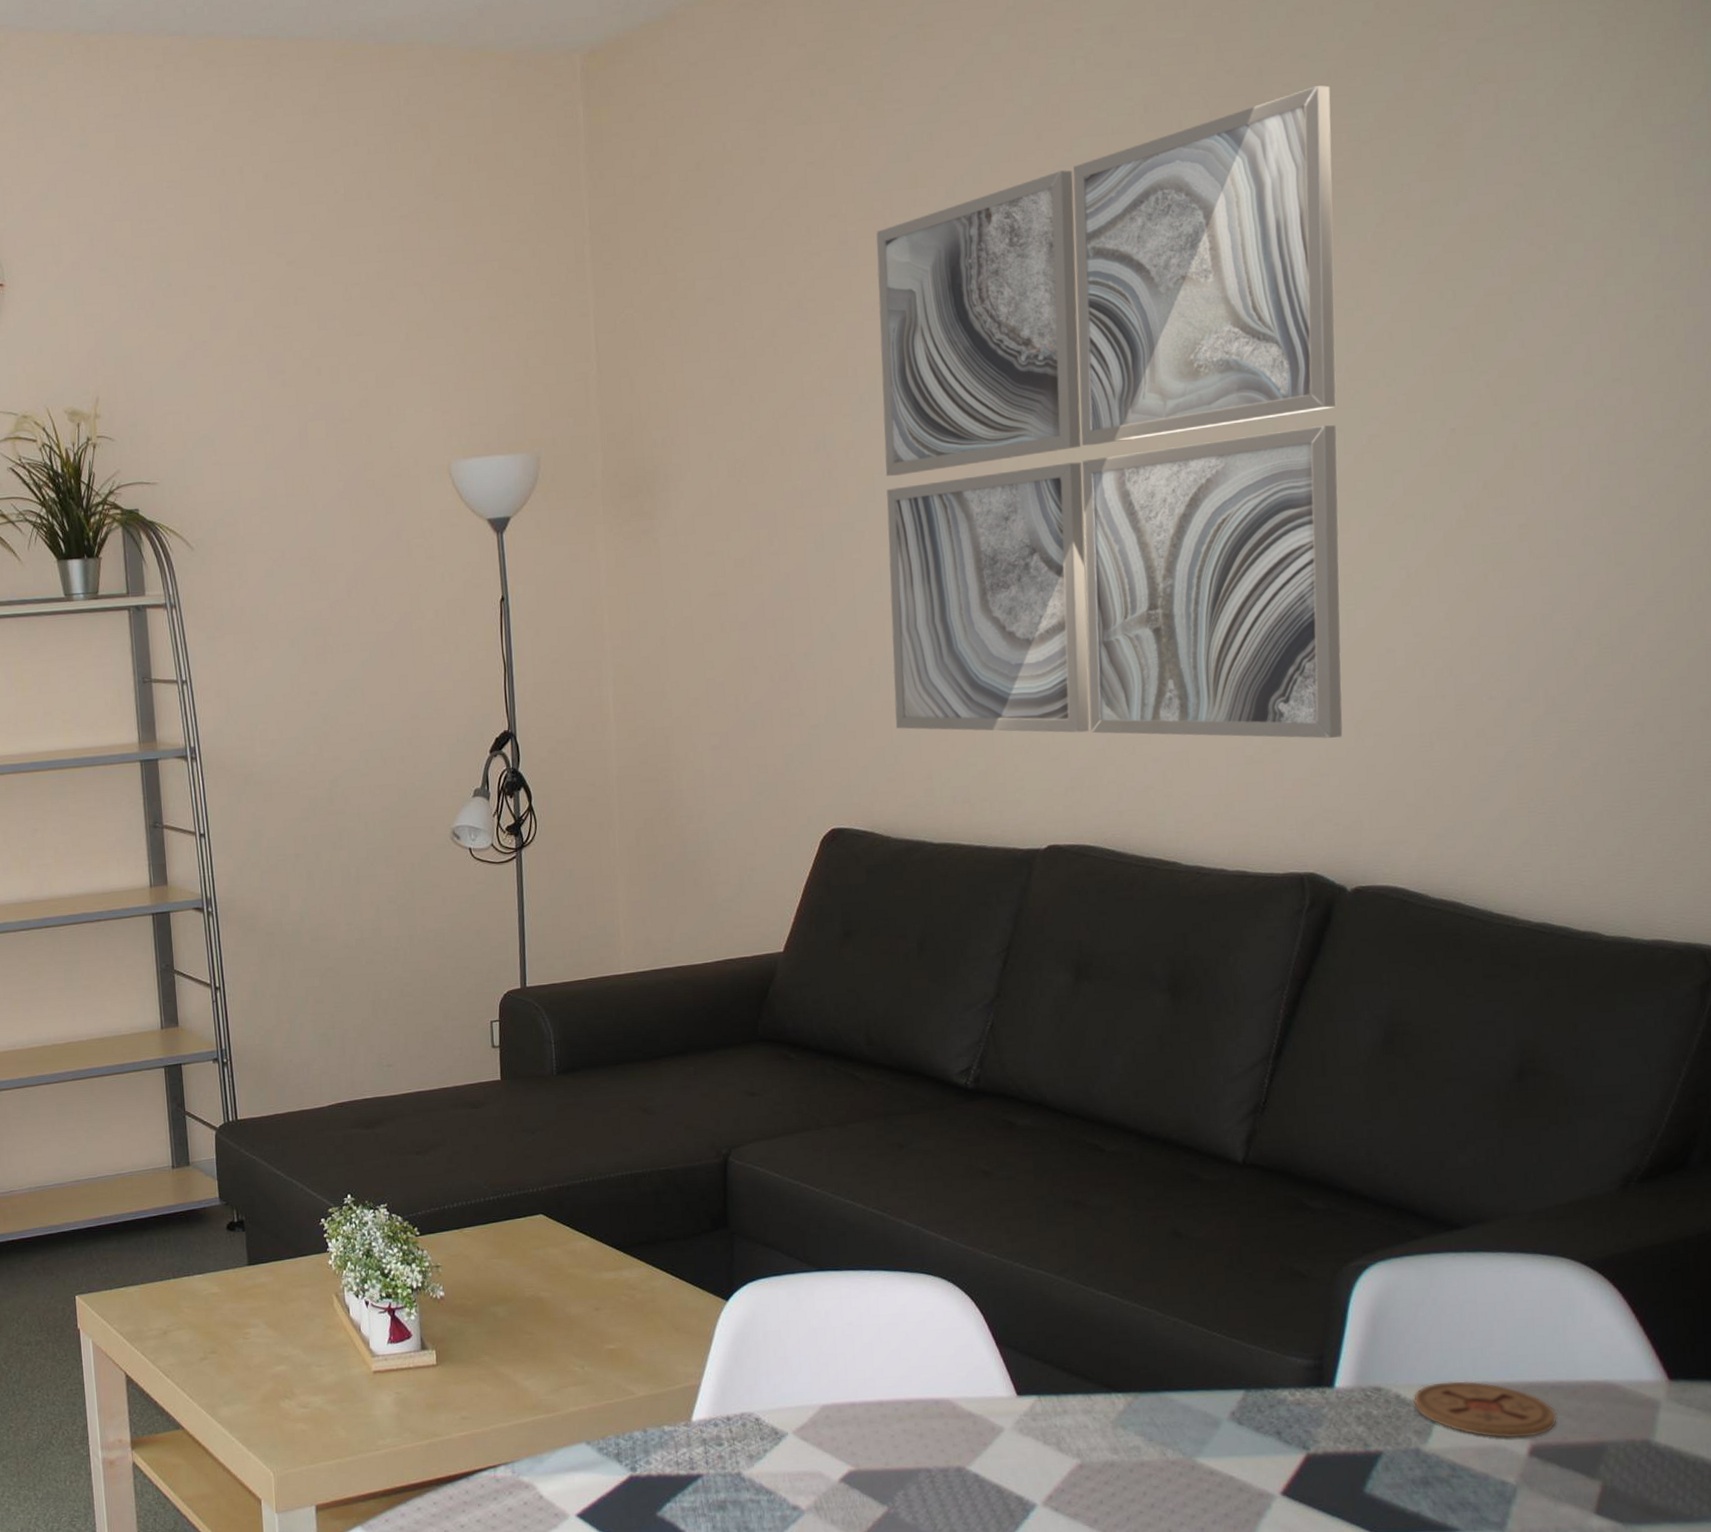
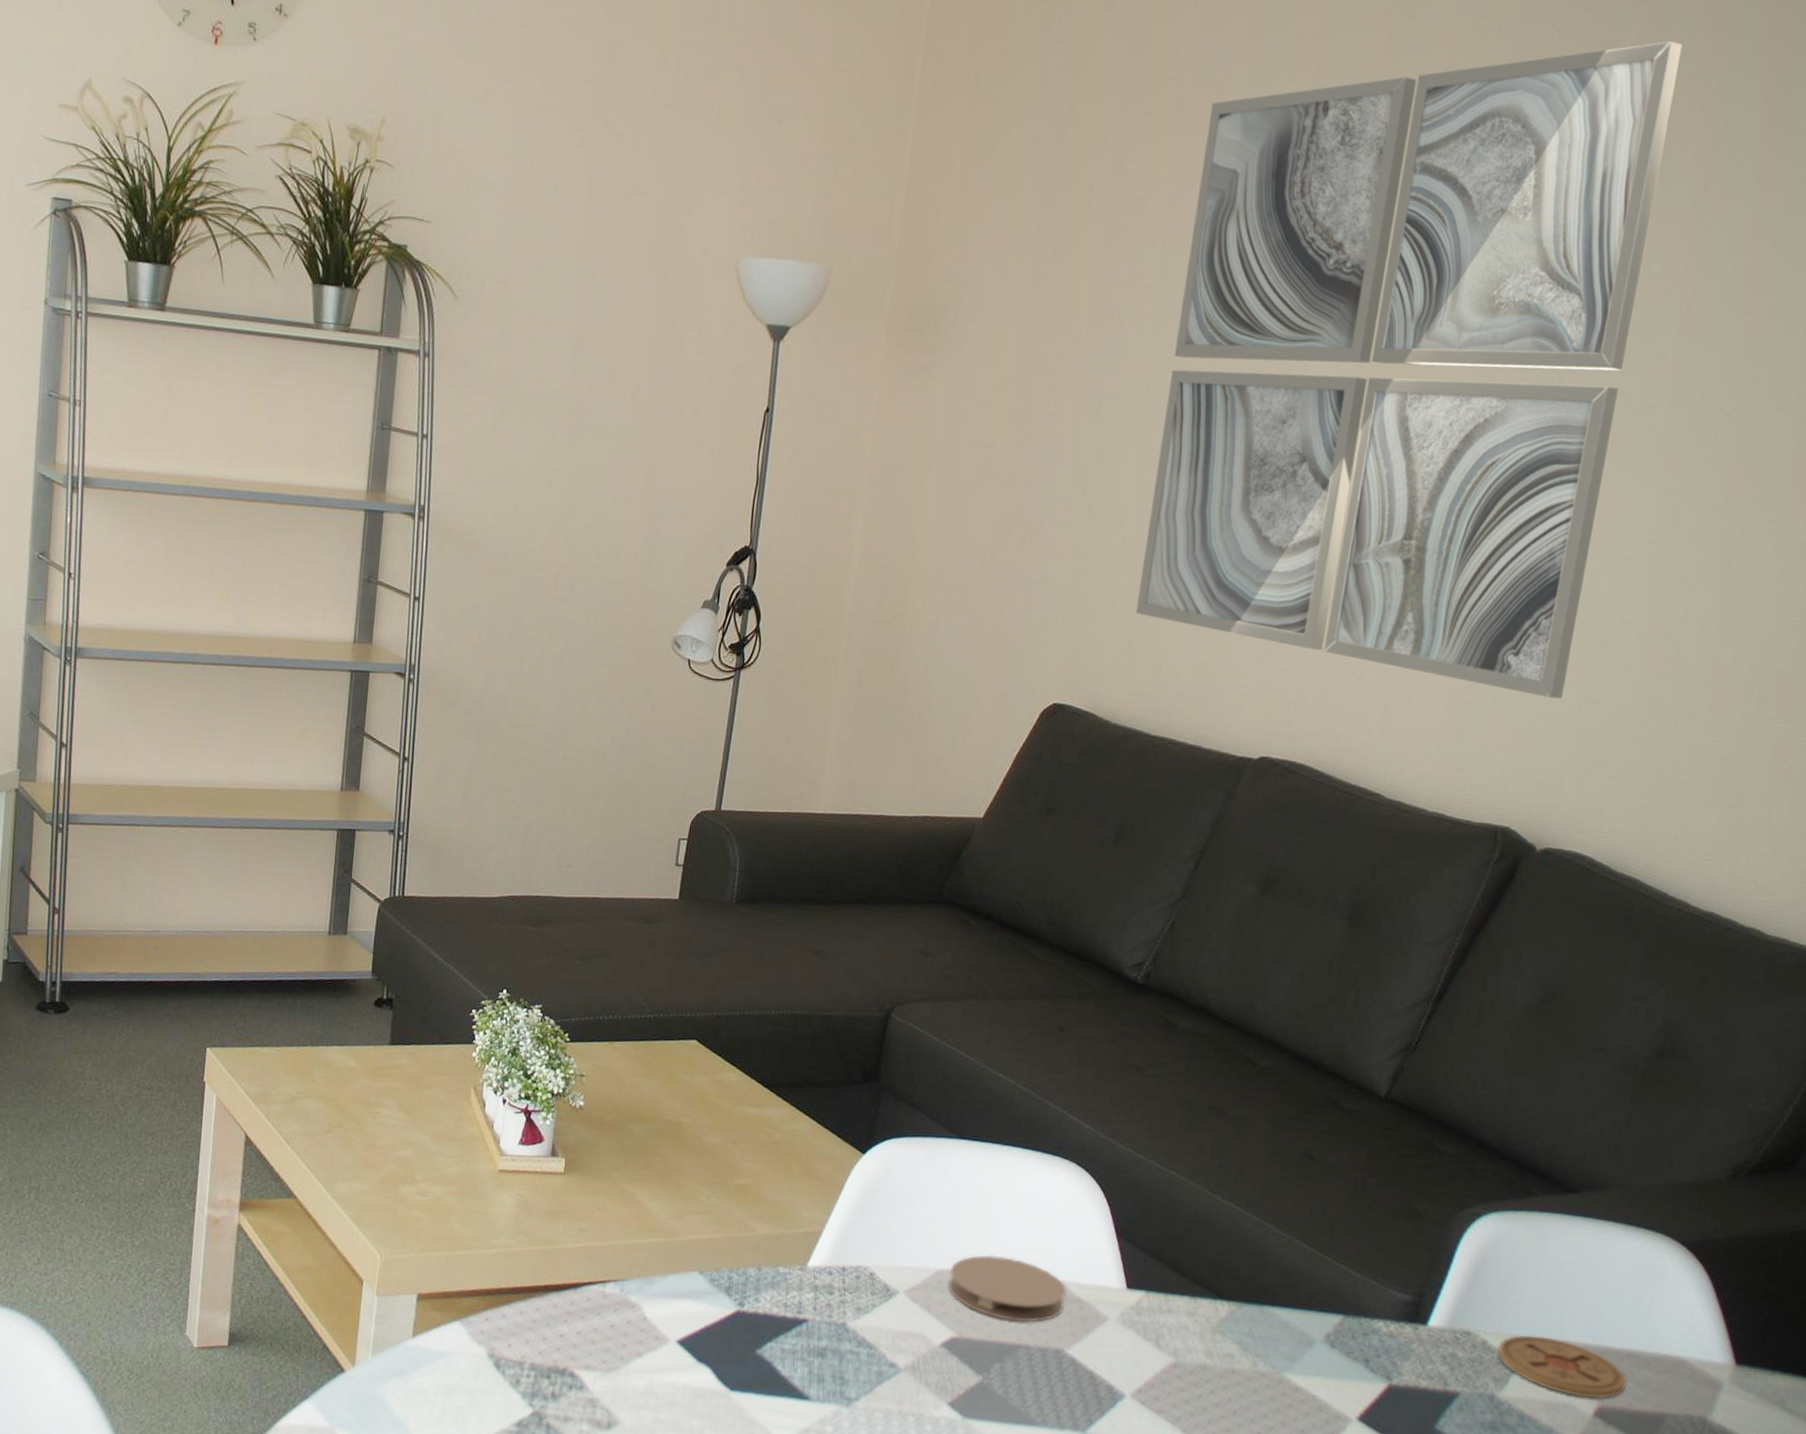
coaster: none [835,1382,958,1446] -> present [948,1255,1067,1323]

